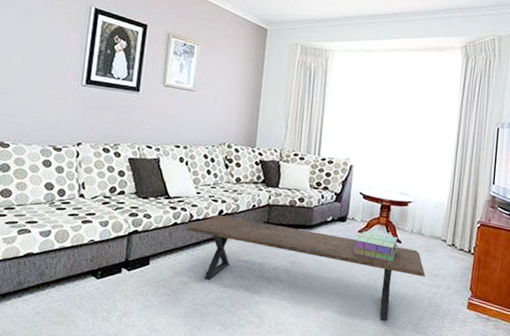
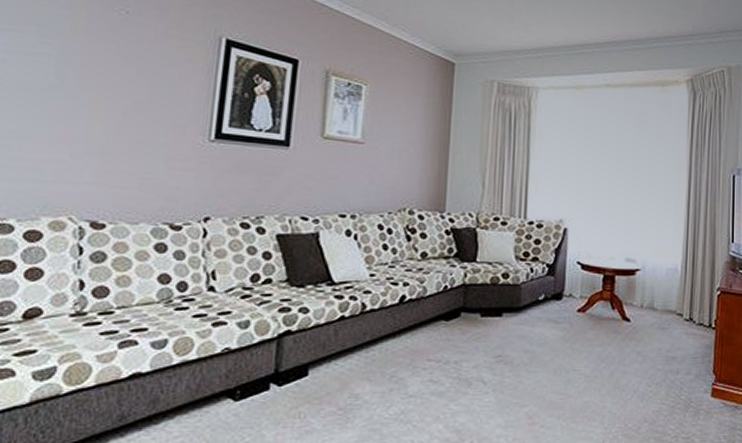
coffee table: present [185,214,426,321] -> none [356,301,661,421]
stack of books: present [353,231,398,262] -> none [572,310,626,346]

